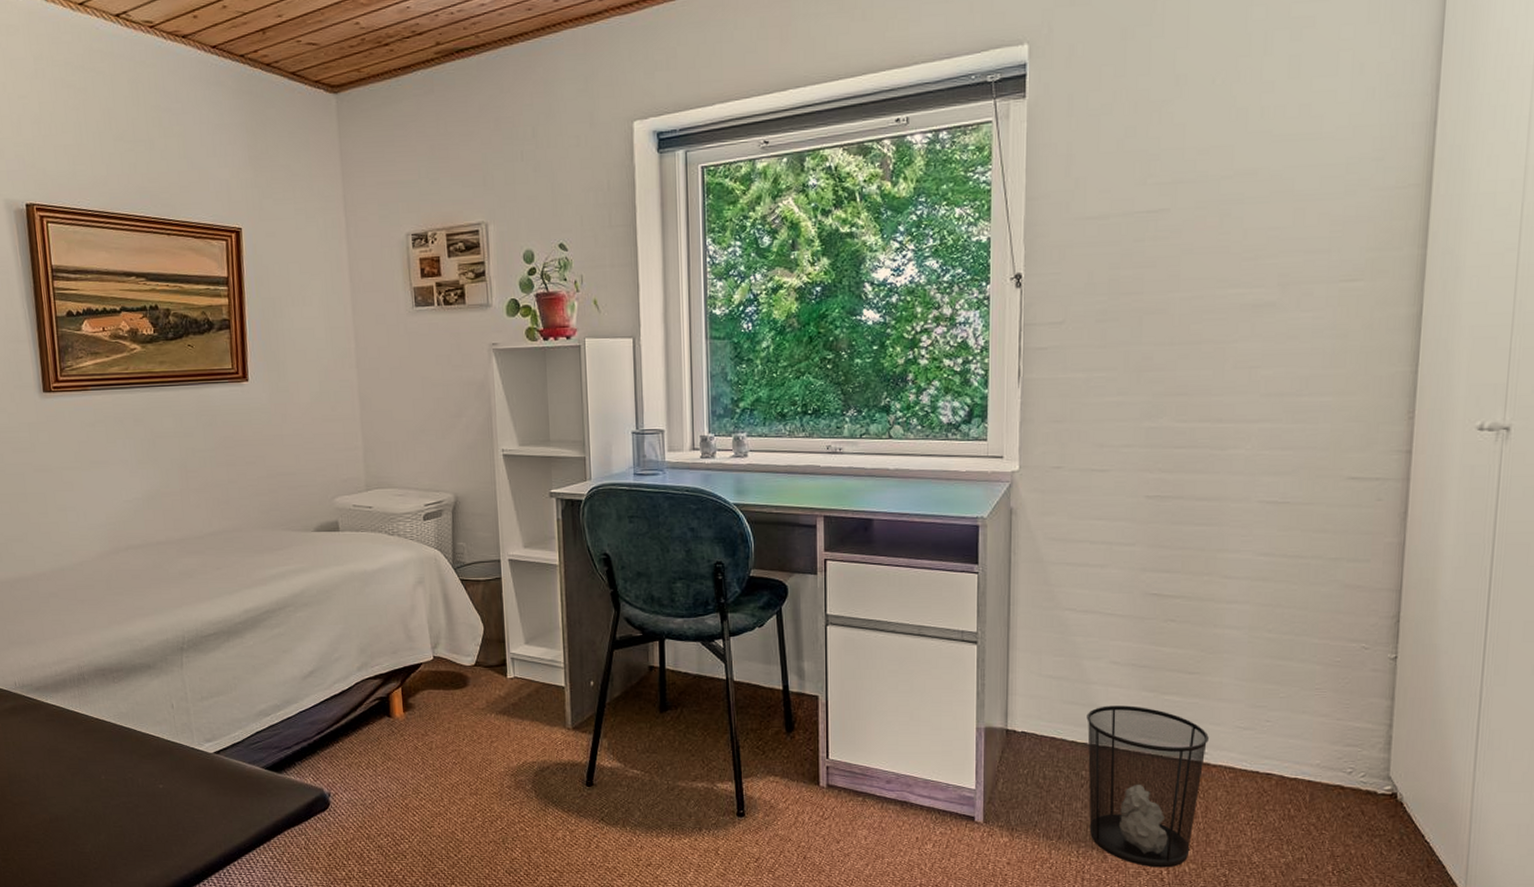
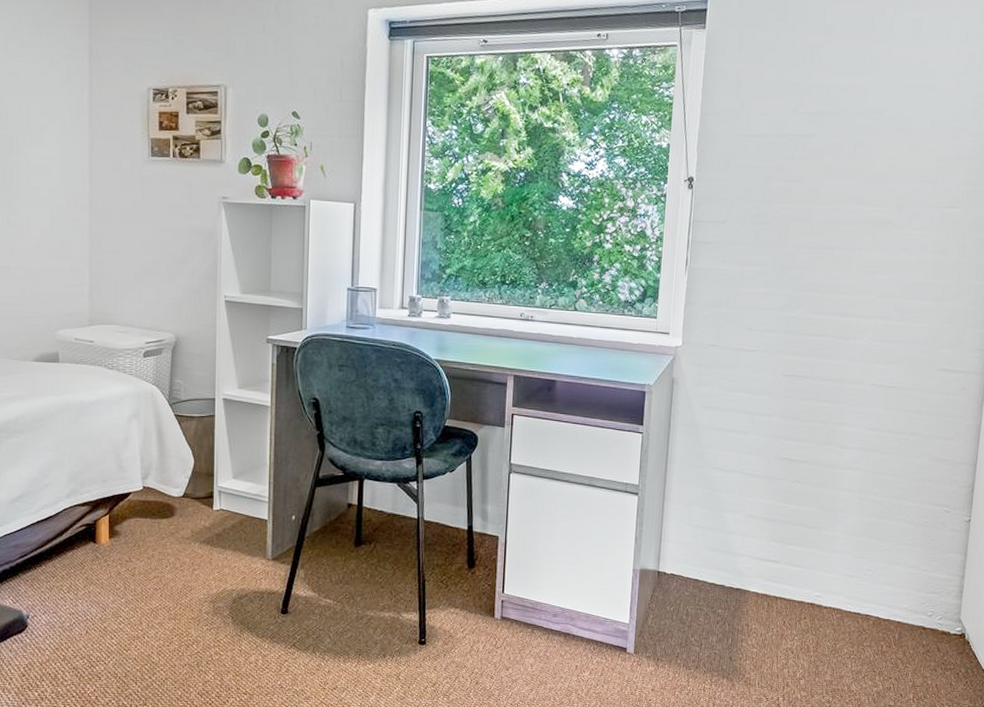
waste bin: present [1086,705,1209,868] -> none [721,553,822,695]

